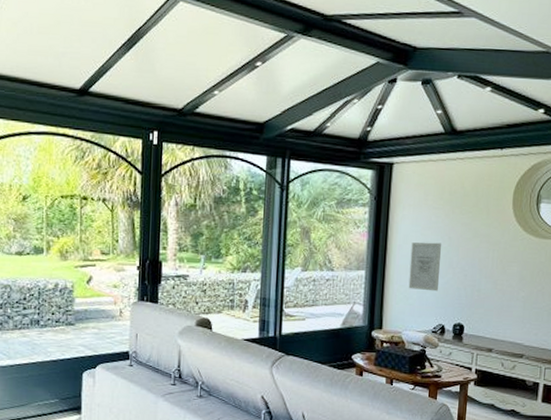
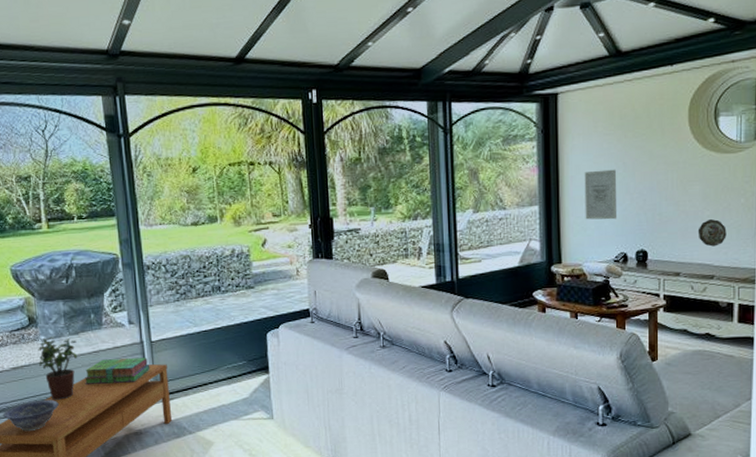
decorative plate: none [512,300,539,327] -> present [698,219,727,247]

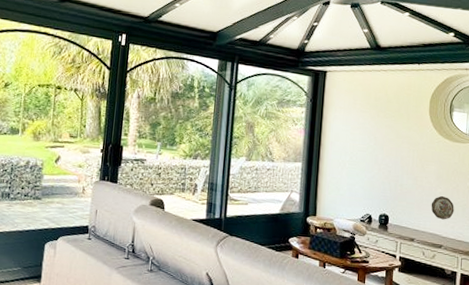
wall art: present [584,169,618,220] -> none [339,140,368,185]

